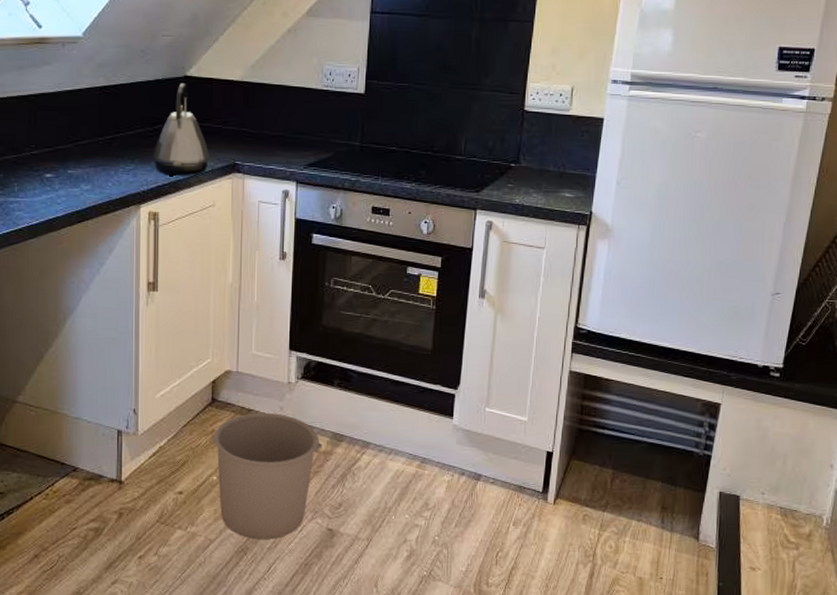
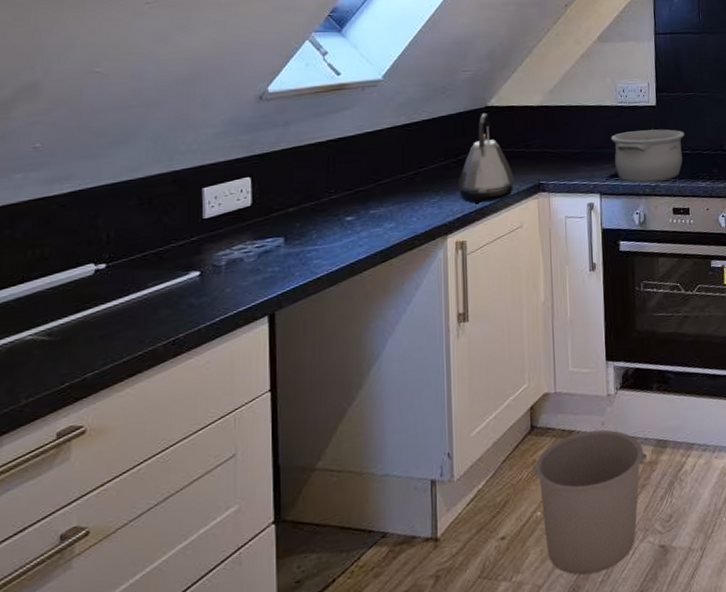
cooking pot: none [312,119,393,176] -> present [610,129,685,183]

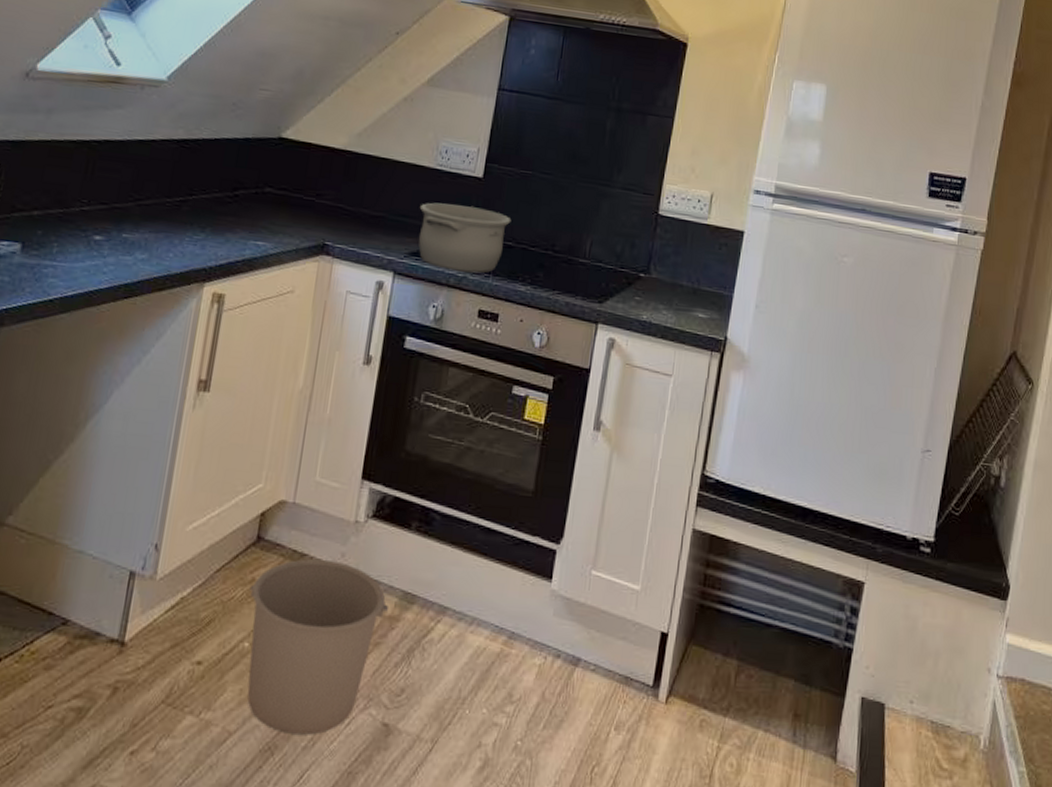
kettle: present [458,114,515,204] -> none [227,145,297,255]

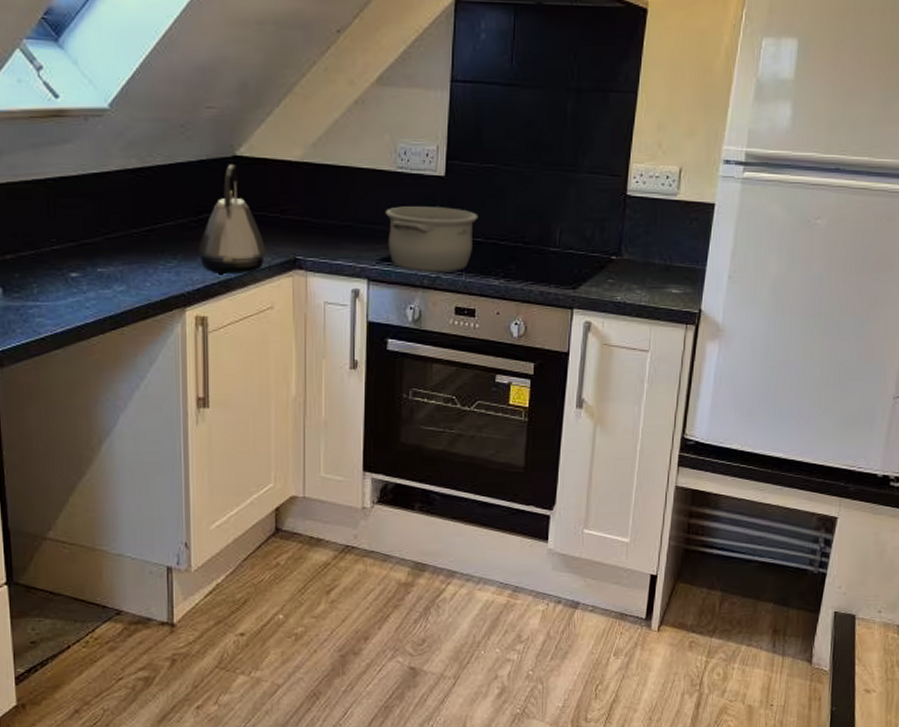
kettle: none [227,145,297,255] -> present [198,165,267,275]
bucket: present [247,559,389,735] -> none [276,543,403,682]

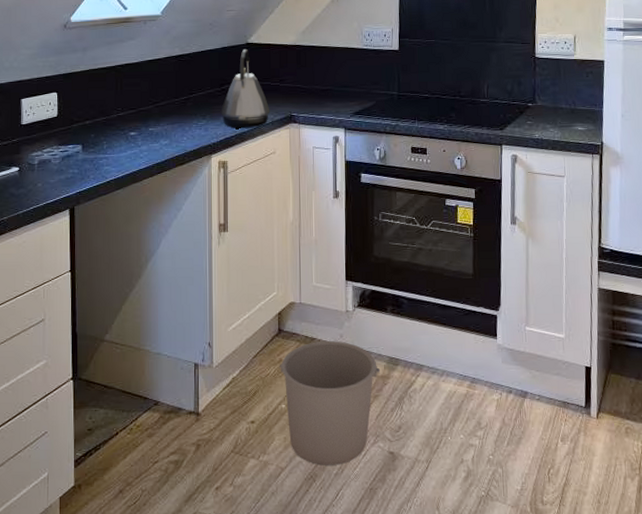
bucket: none [276,543,403,682] -> present [279,341,381,466]
cooking pot: present [385,206,479,272] -> none [355,72,425,121]

